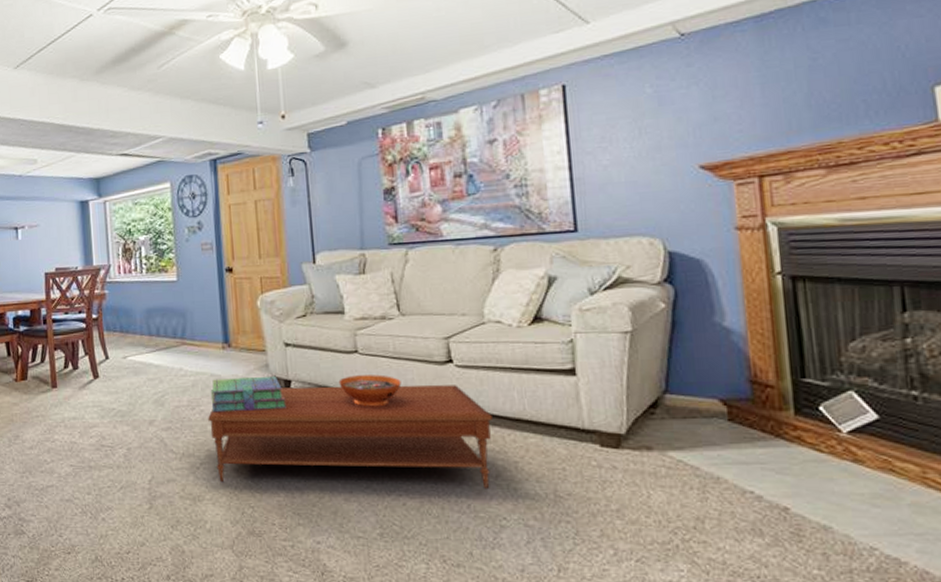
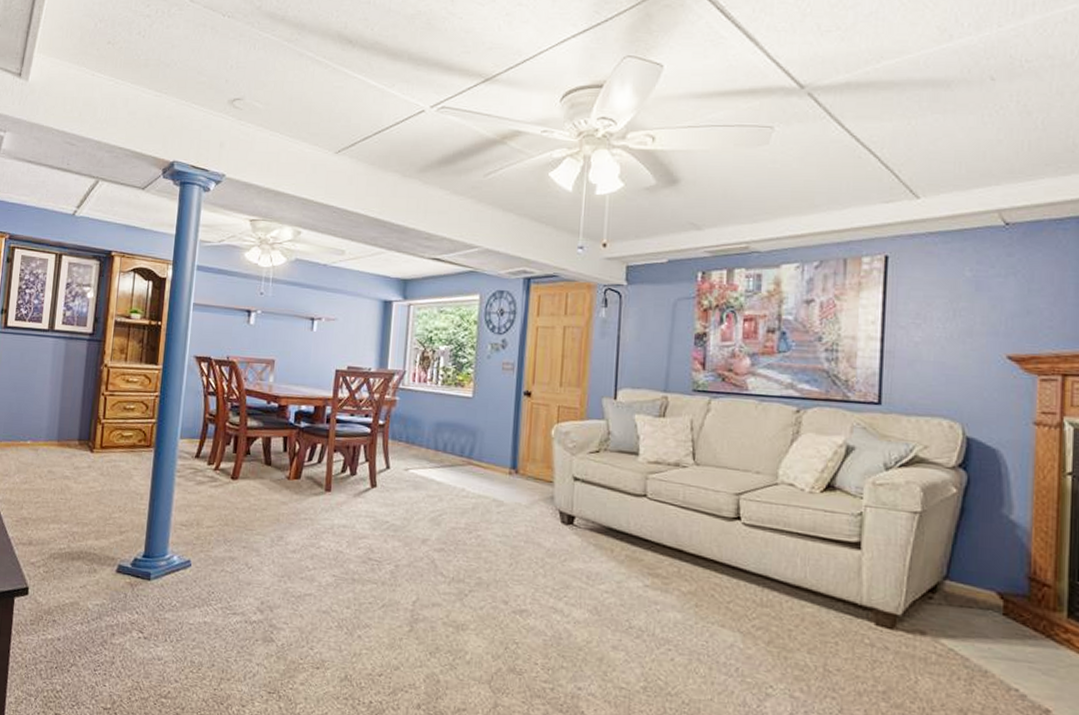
coffee table: present [208,385,492,490] -> none [484,523,772,655]
stack of books: present [210,375,287,413] -> none [489,504,567,545]
decorative bowl: present [338,374,401,406] -> none [623,519,686,555]

